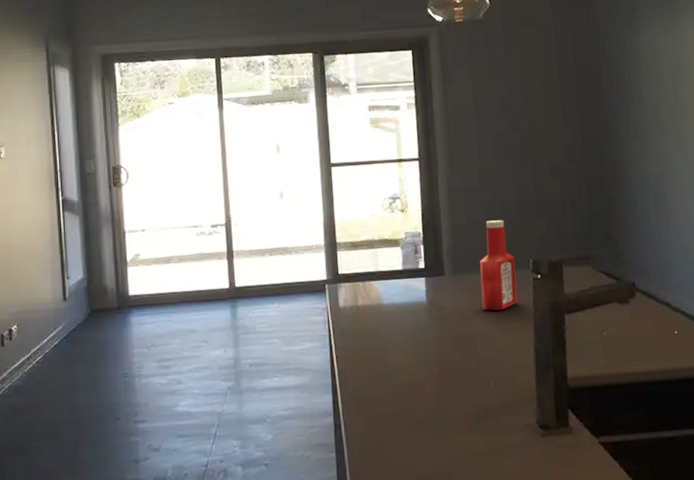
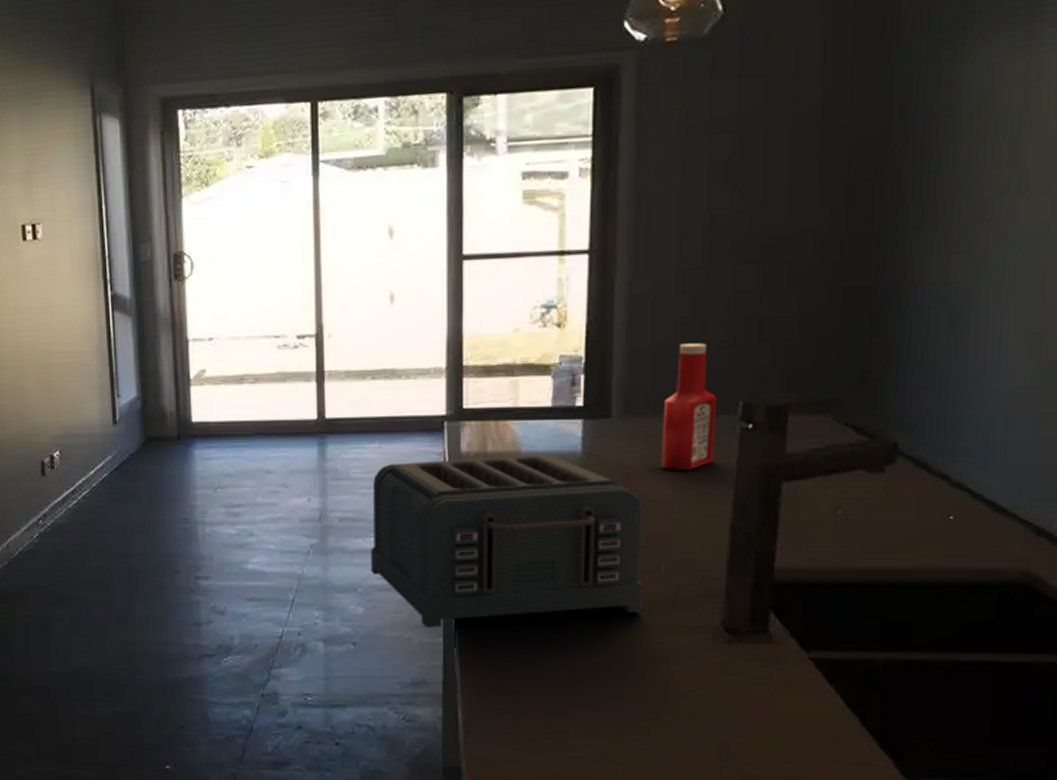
toaster: none [274,304,481,446] -> present [371,454,643,628]

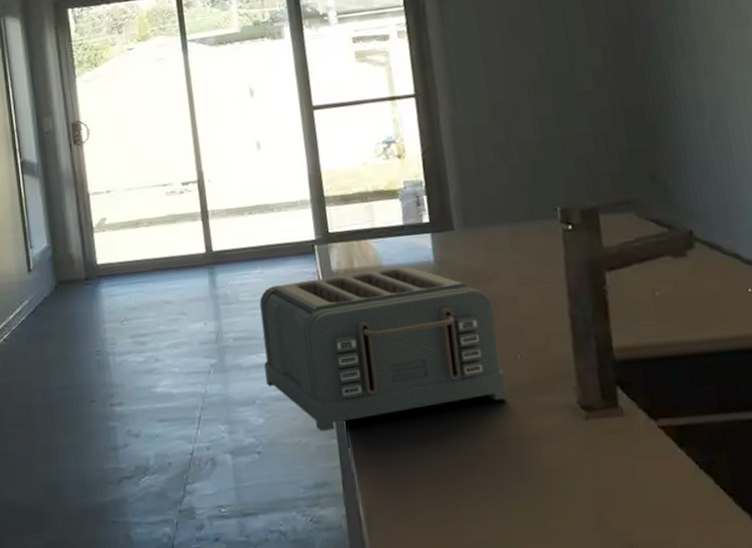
ketchup bottle: present [661,343,716,470] -> none [496,161,544,270]

